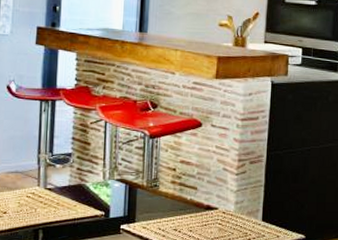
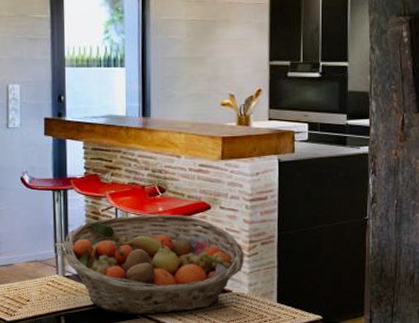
fruit basket: none [47,129,233,231] -> present [64,214,245,315]

